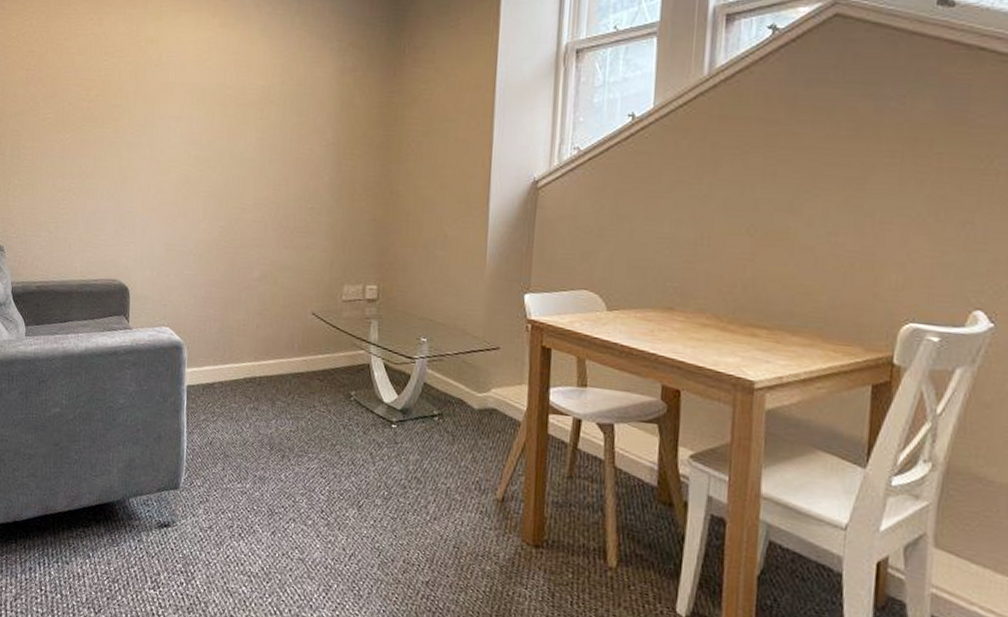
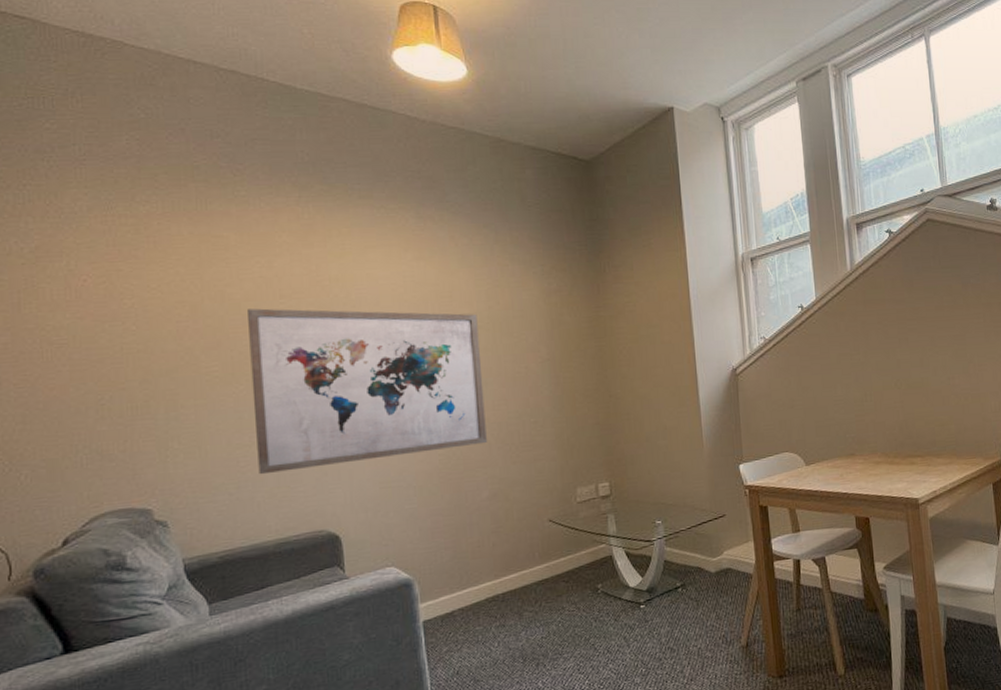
wall art: none [73,63,270,223] -> present [248,308,487,475]

